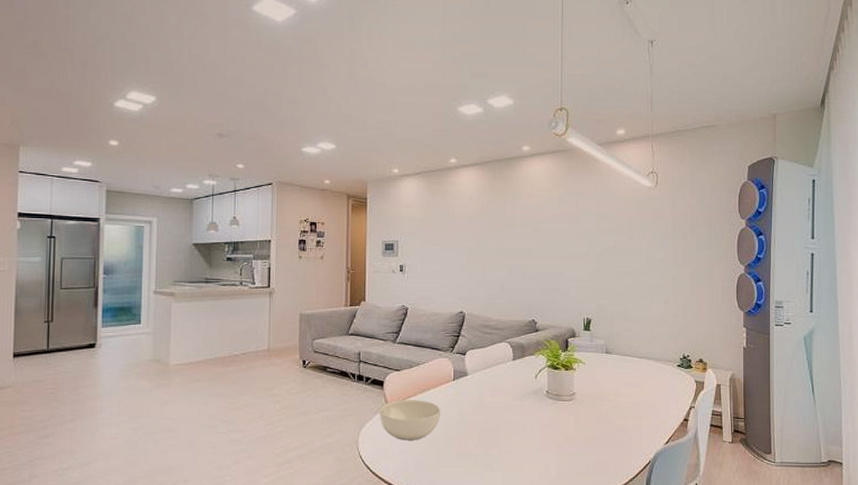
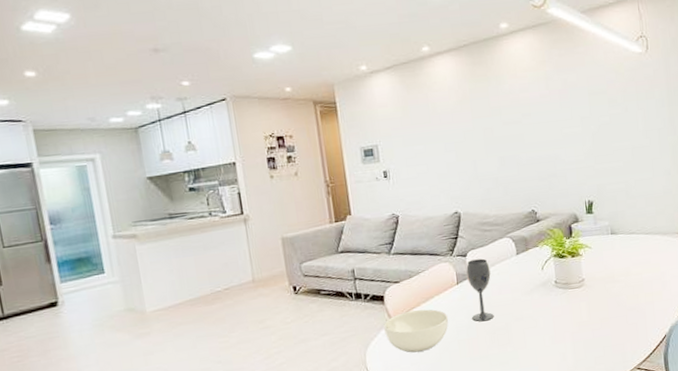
wine glass: none [463,359,486,420] -> present [466,258,494,322]

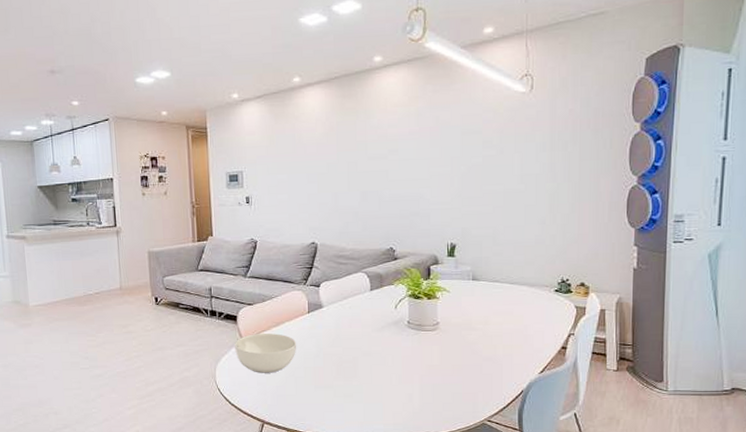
wine glass: present [466,258,494,322] -> none [318,290,342,352]

